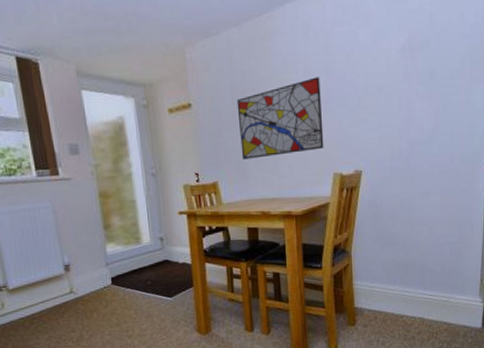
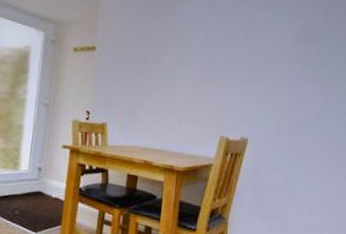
wall art: present [236,77,324,159] -> none [134,45,219,111]

